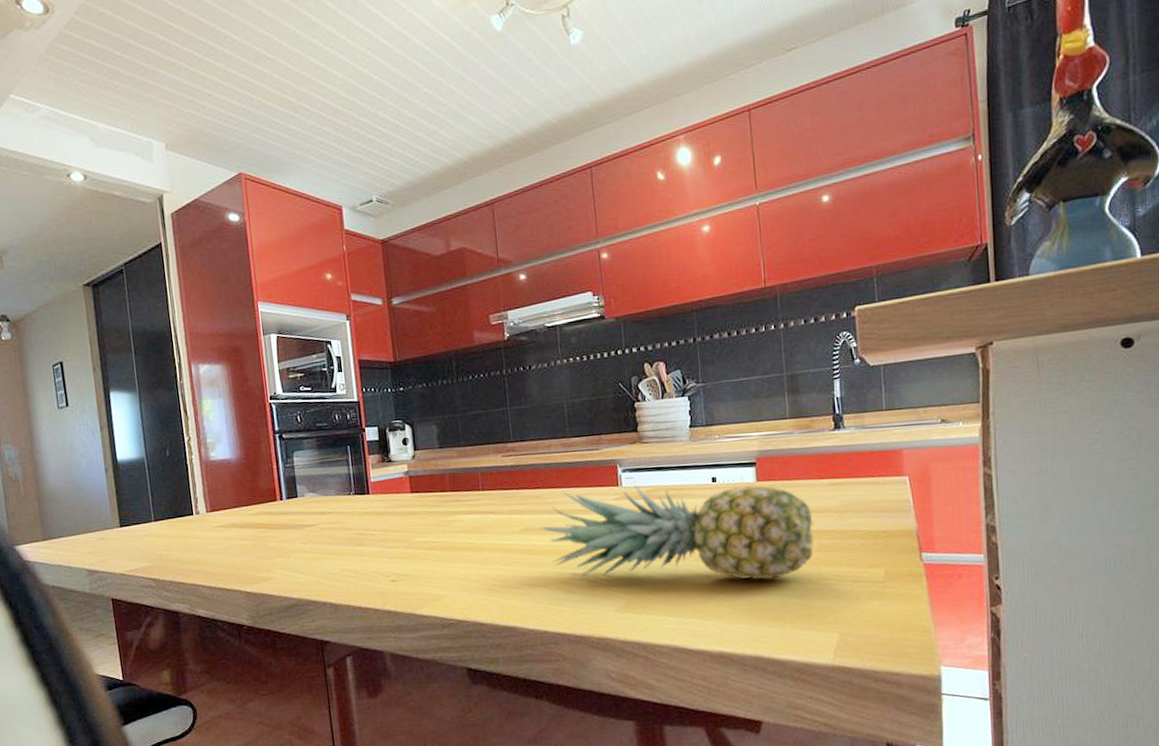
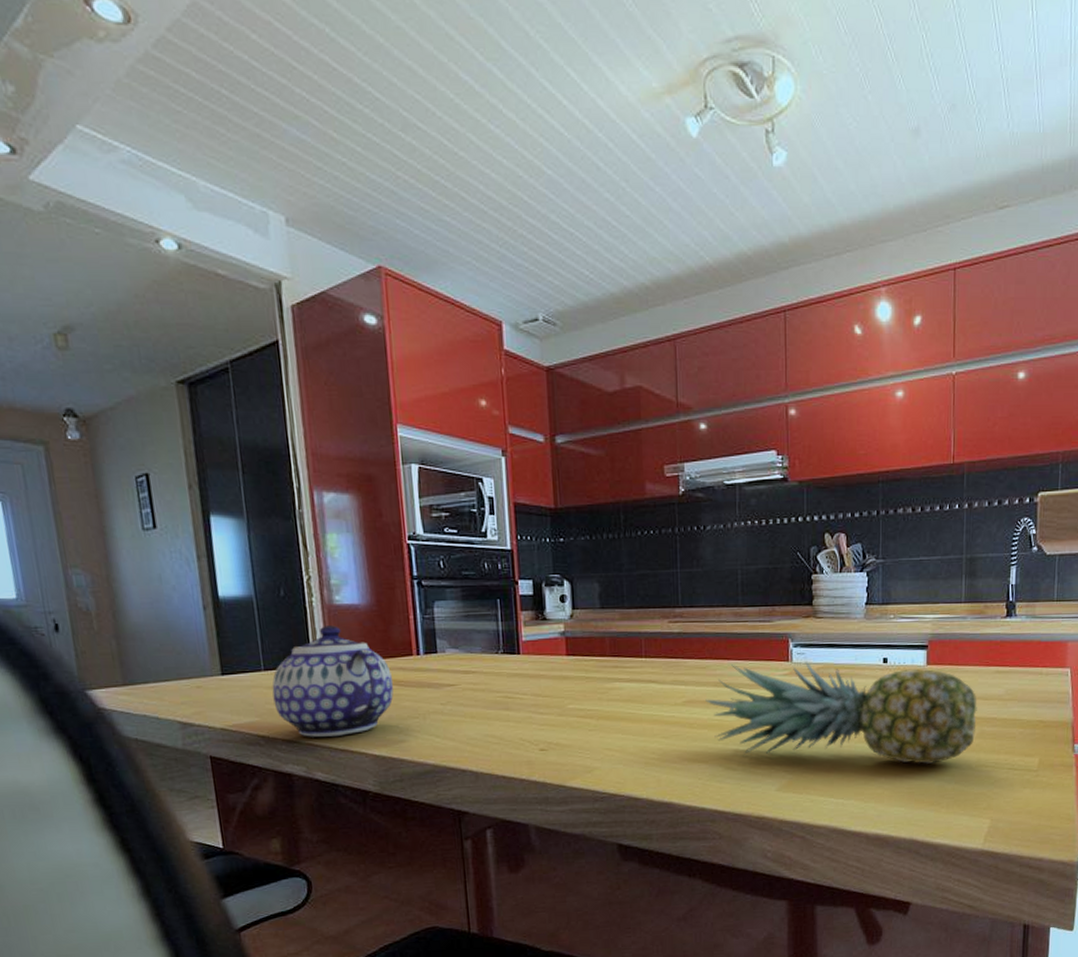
teapot: none [161,478,262,579] -> present [272,625,394,738]

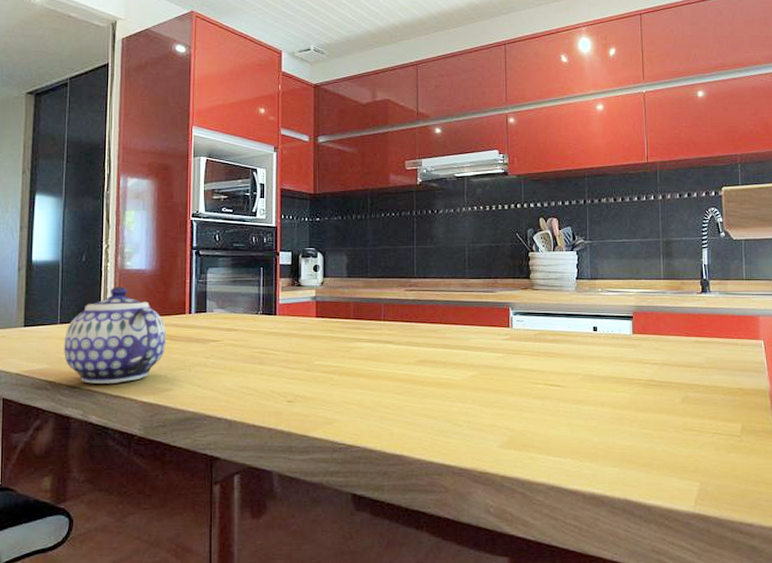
fruit: present [705,662,977,764] -> none [435,328,681,426]

